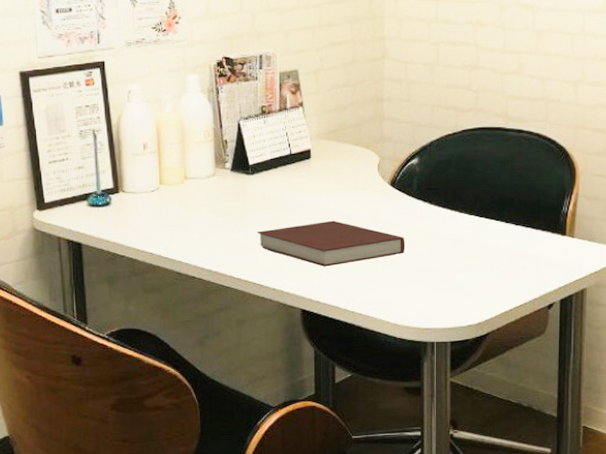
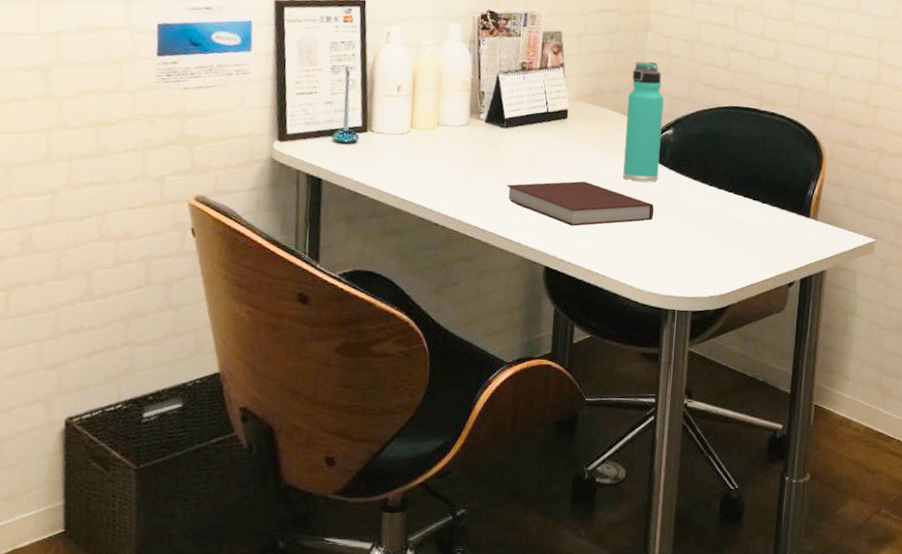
thermos bottle: none [369,90,406,215] -> present [623,61,664,182]

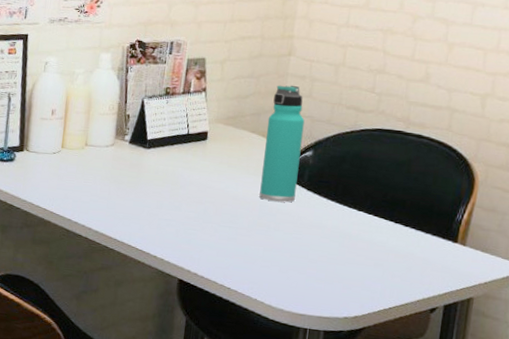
notebook: present [506,181,655,226] -> none [146,199,290,243]

